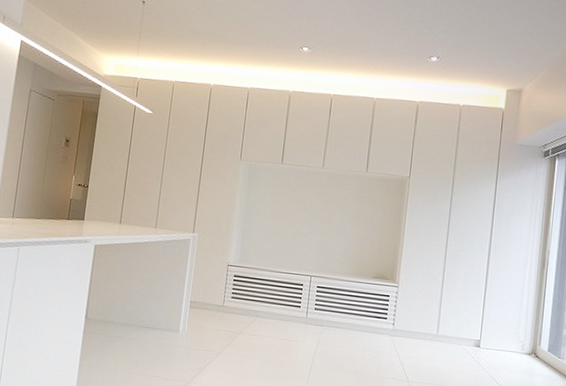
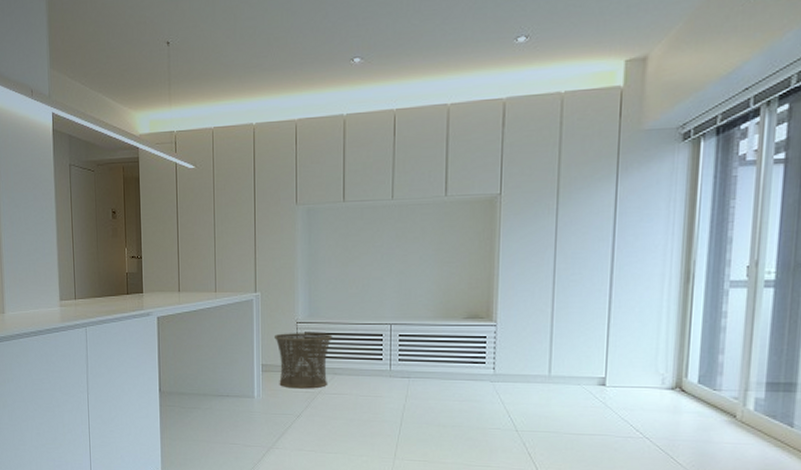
basket: none [204,273,259,329] -> present [275,333,333,389]

